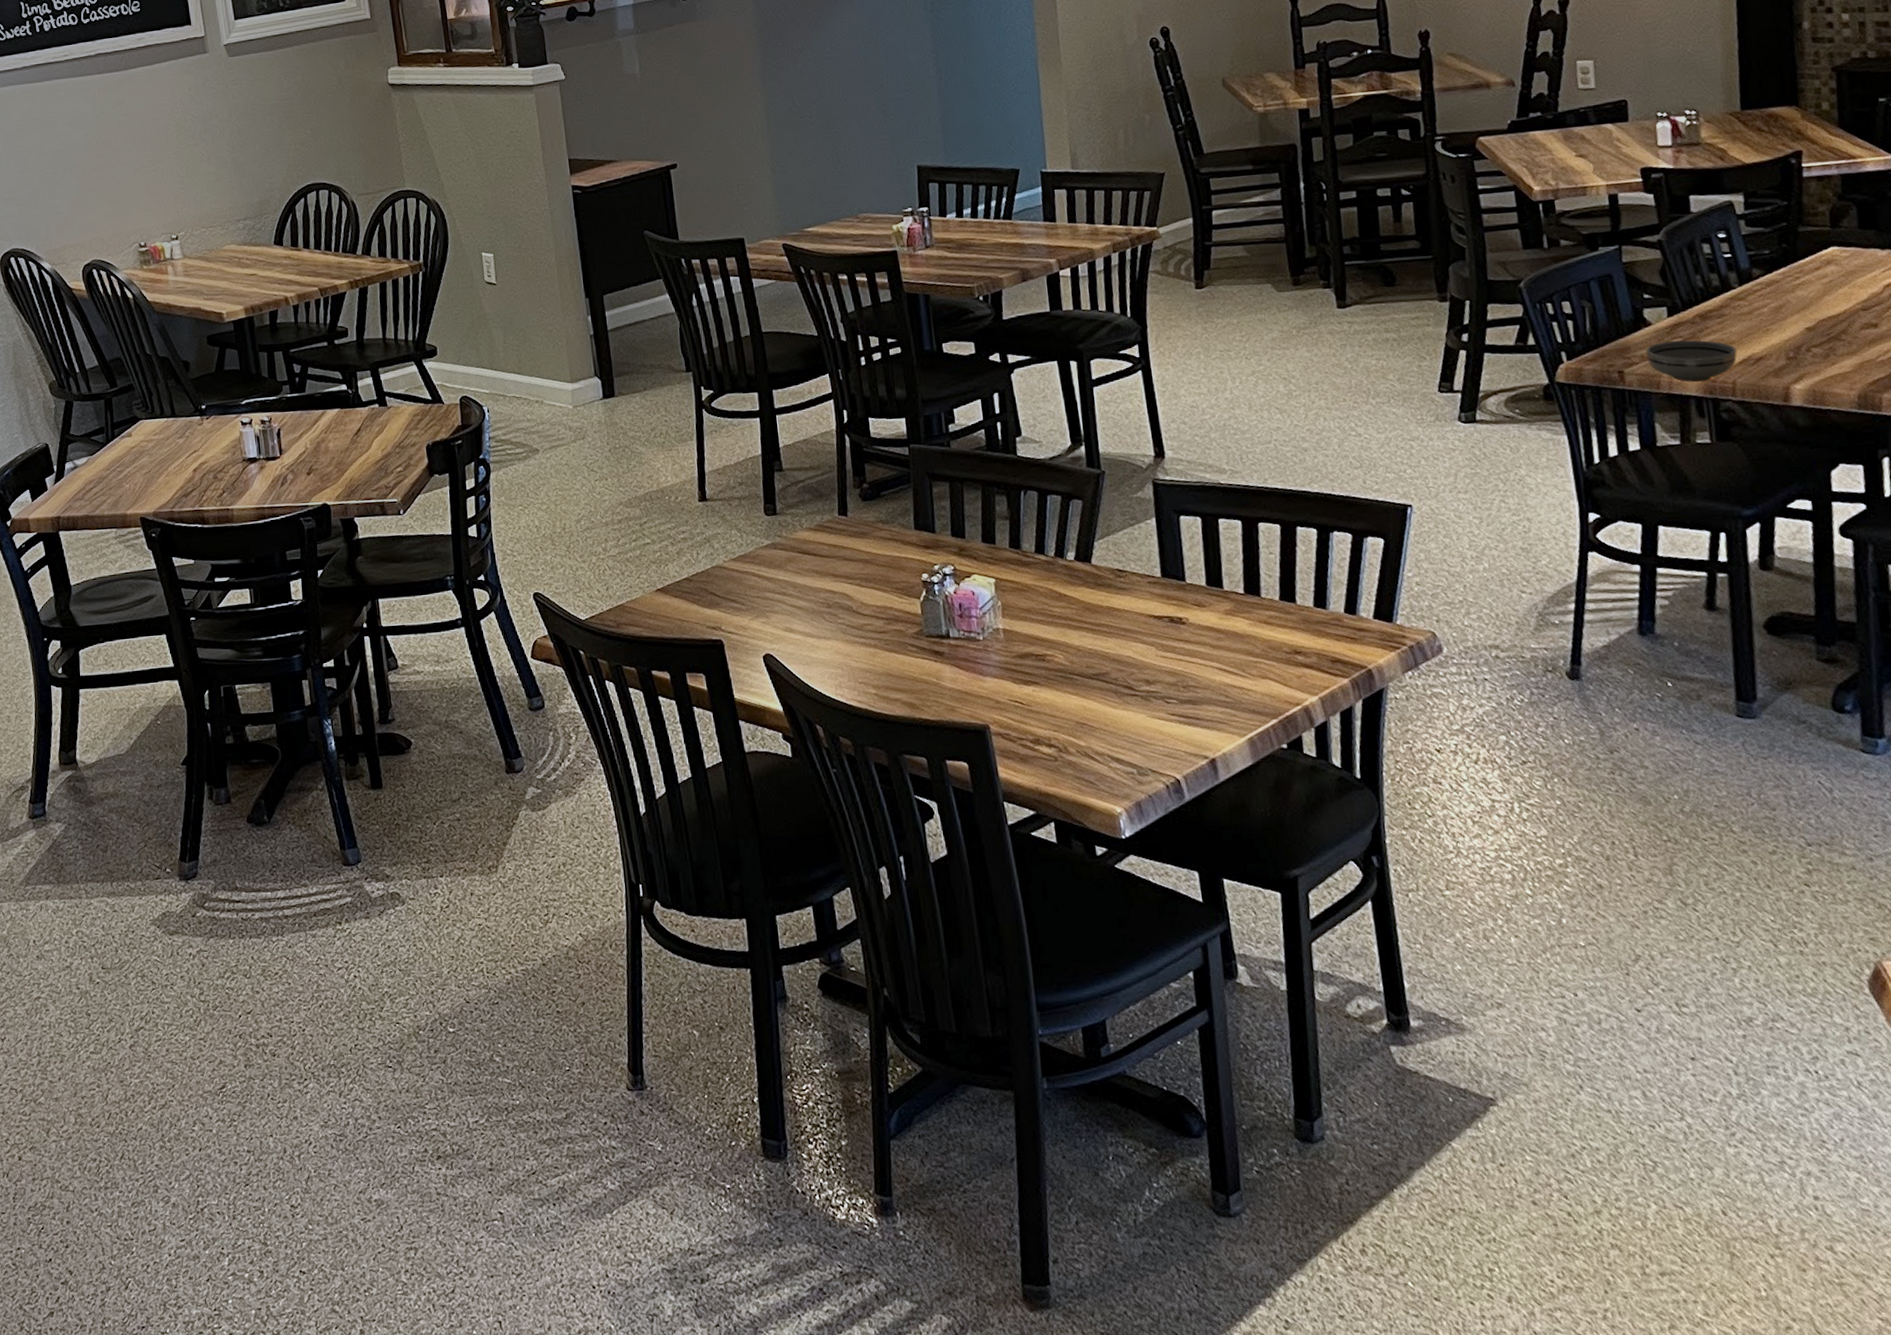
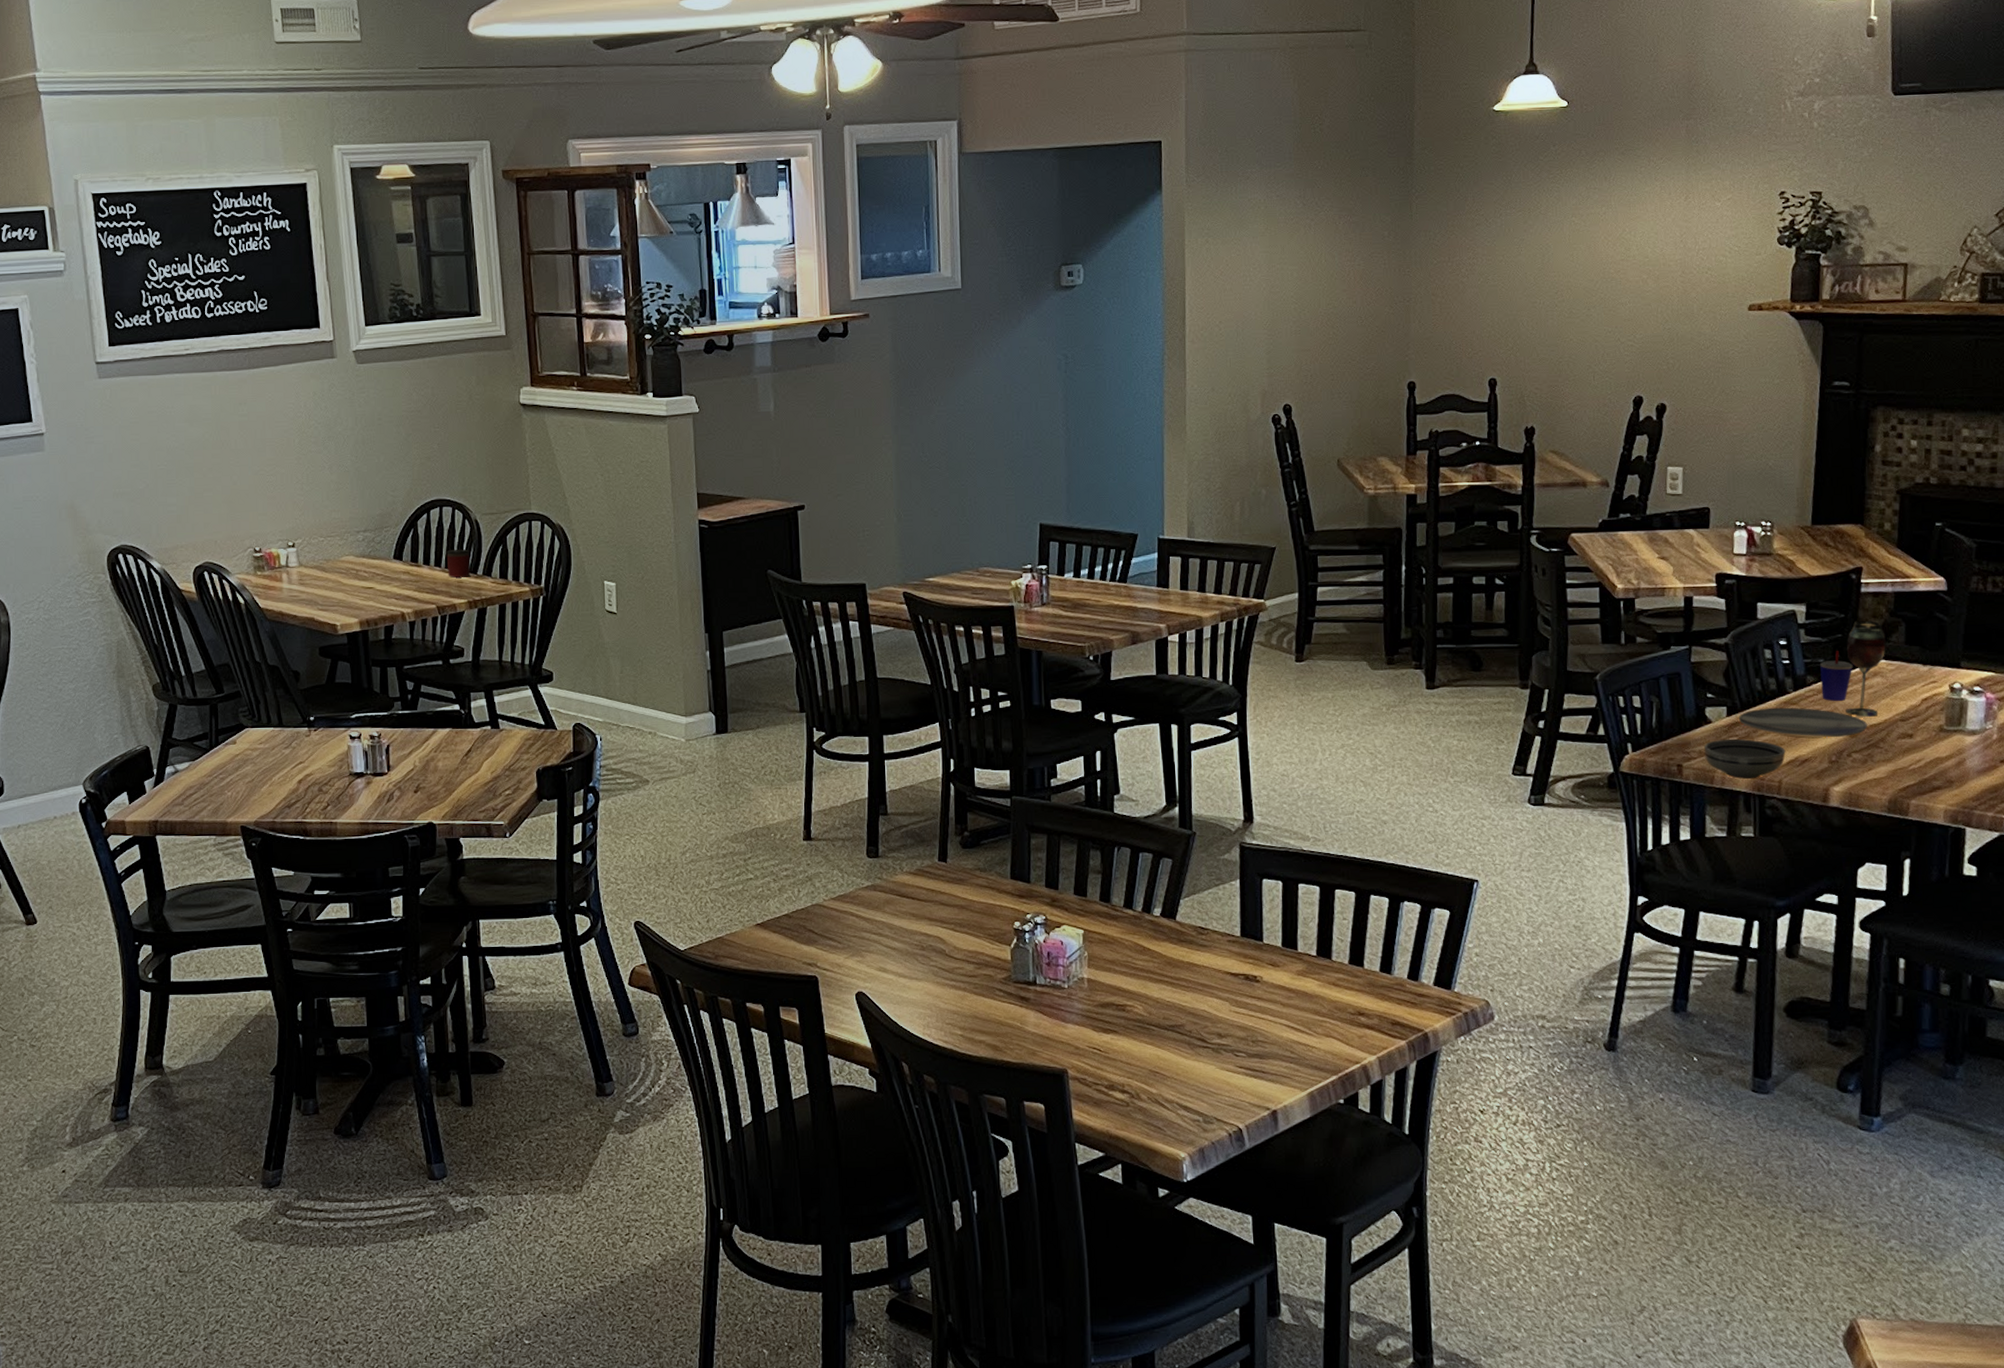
beverage cup: none [324,230,350,259] -> present [445,549,471,578]
plate: none [1680,303,1826,336] -> present [1738,707,1868,739]
beverage cup: none [1765,240,1803,295] -> present [1820,651,1853,702]
wineglass: none [1793,206,1838,309] -> present [1844,620,1887,717]

